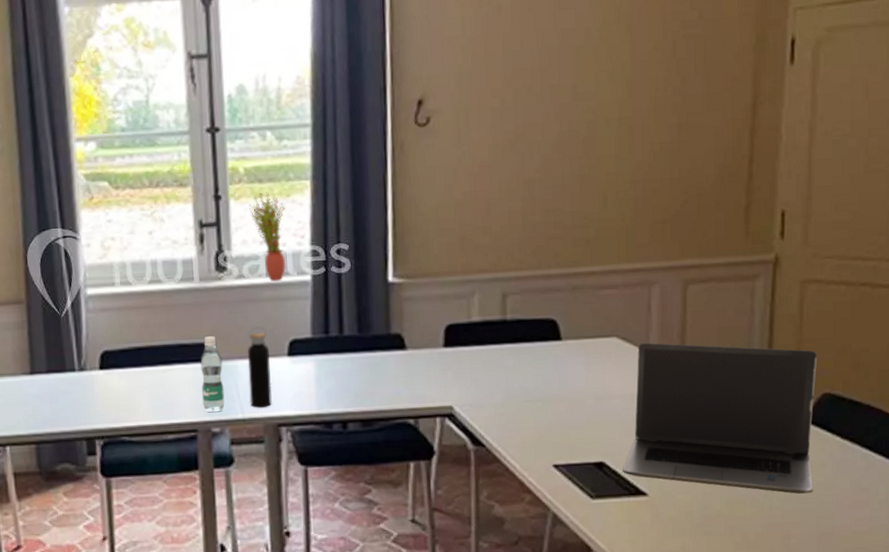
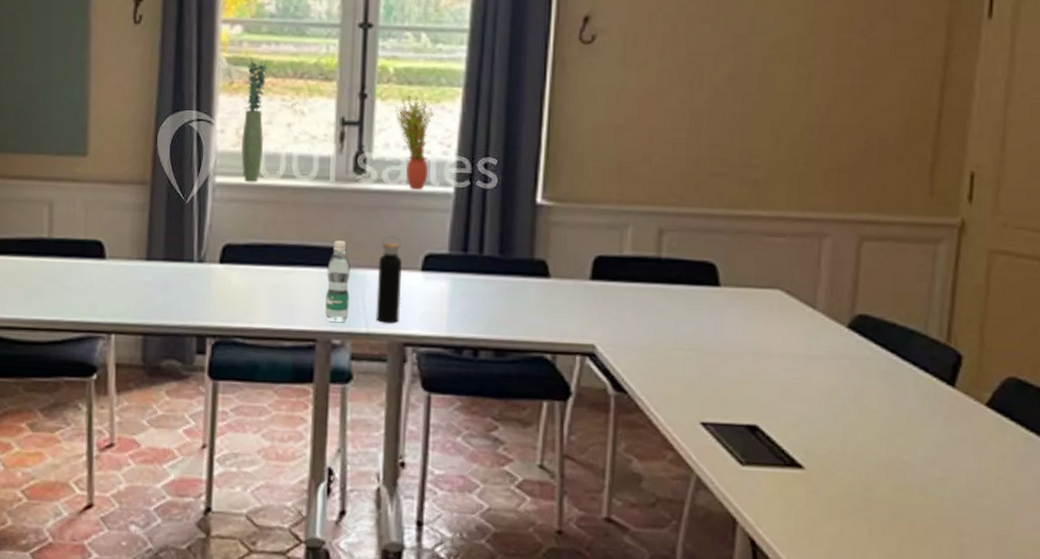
vase: none [105,172,129,292] -> present [240,58,268,183]
laptop computer: present [623,342,817,494] -> none [778,299,1003,487]

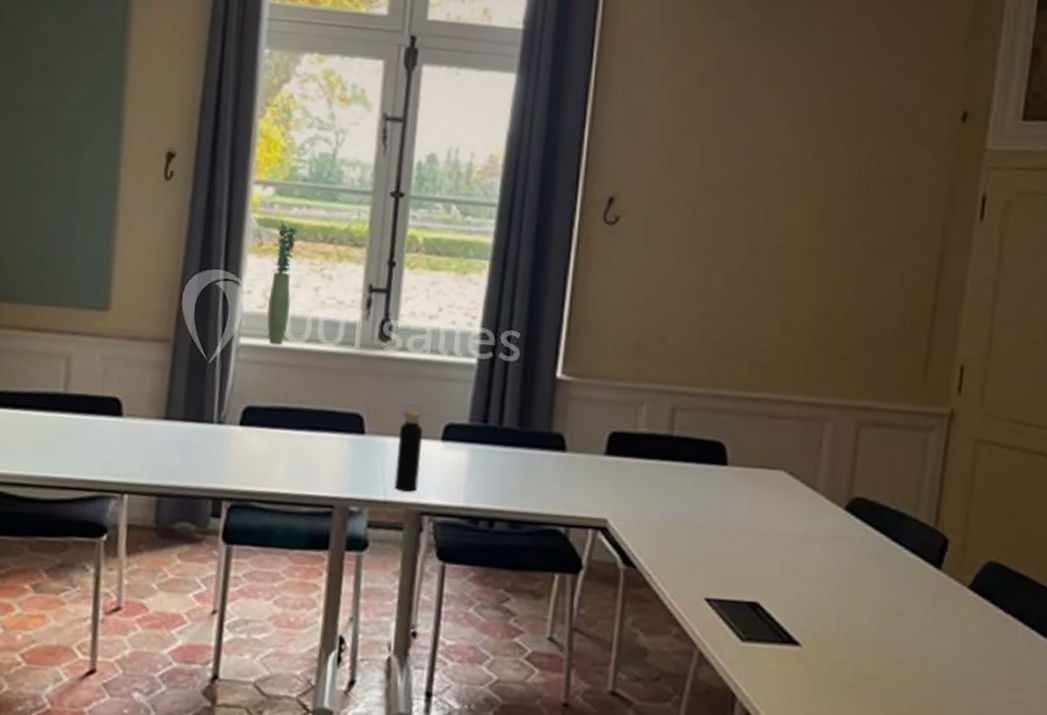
bottle: present [325,240,351,323] -> none [344,407,372,490]
potted plant: present [395,95,434,191] -> none [422,265,461,361]

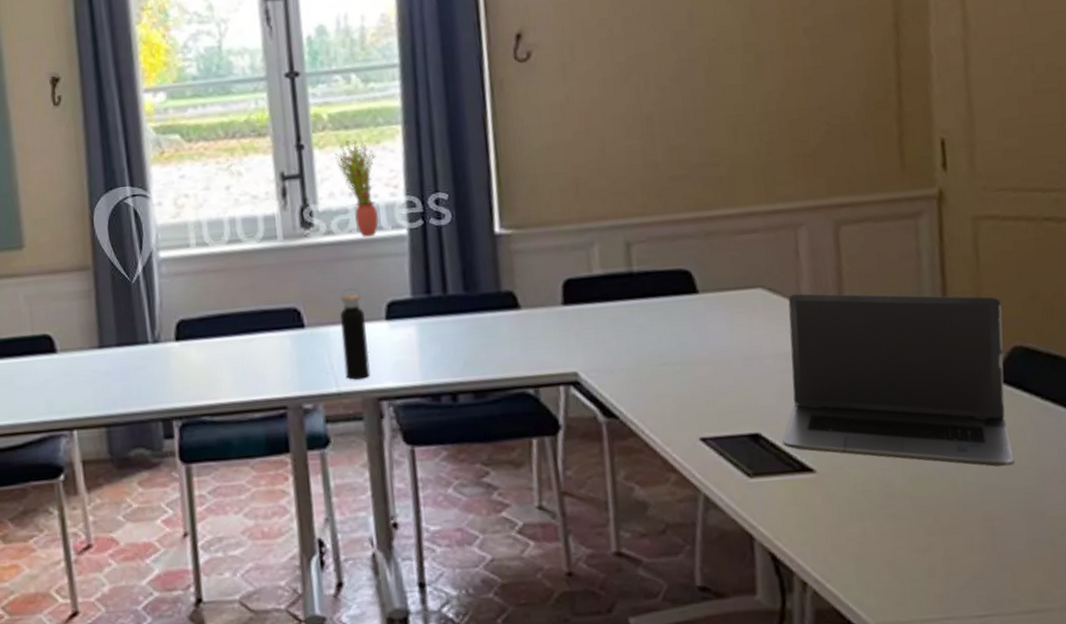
vase: present [266,220,299,346] -> none [176,124,205,254]
potted plant: none [422,265,461,361] -> present [334,139,380,238]
laptop computer: none [777,480,985,667] -> present [783,293,1015,467]

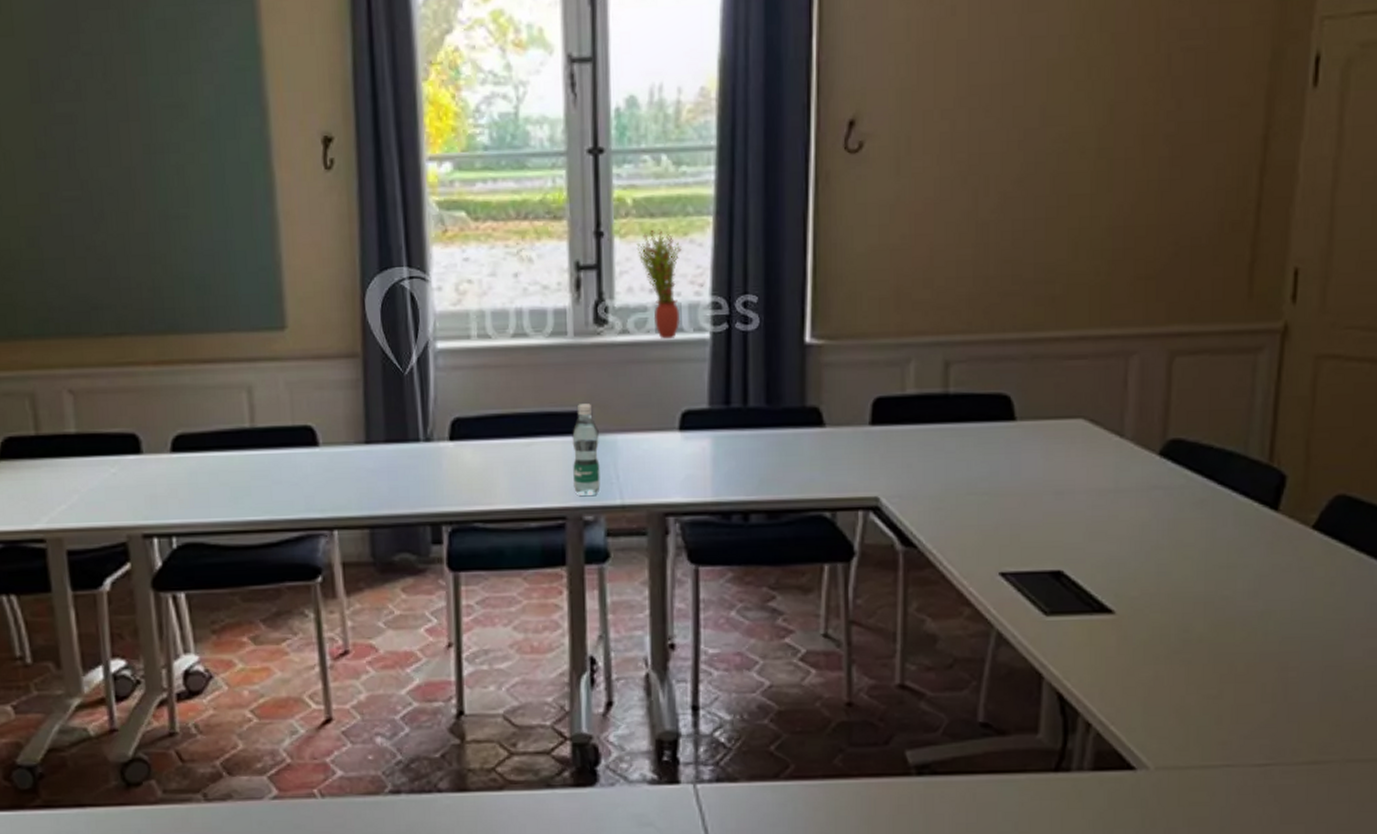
bottle: none [287,300,317,387] -> present [572,403,600,497]
water bottle: present [339,288,370,380] -> none [629,393,659,492]
laptop computer: present [783,293,1015,467] -> none [1085,426,1331,617]

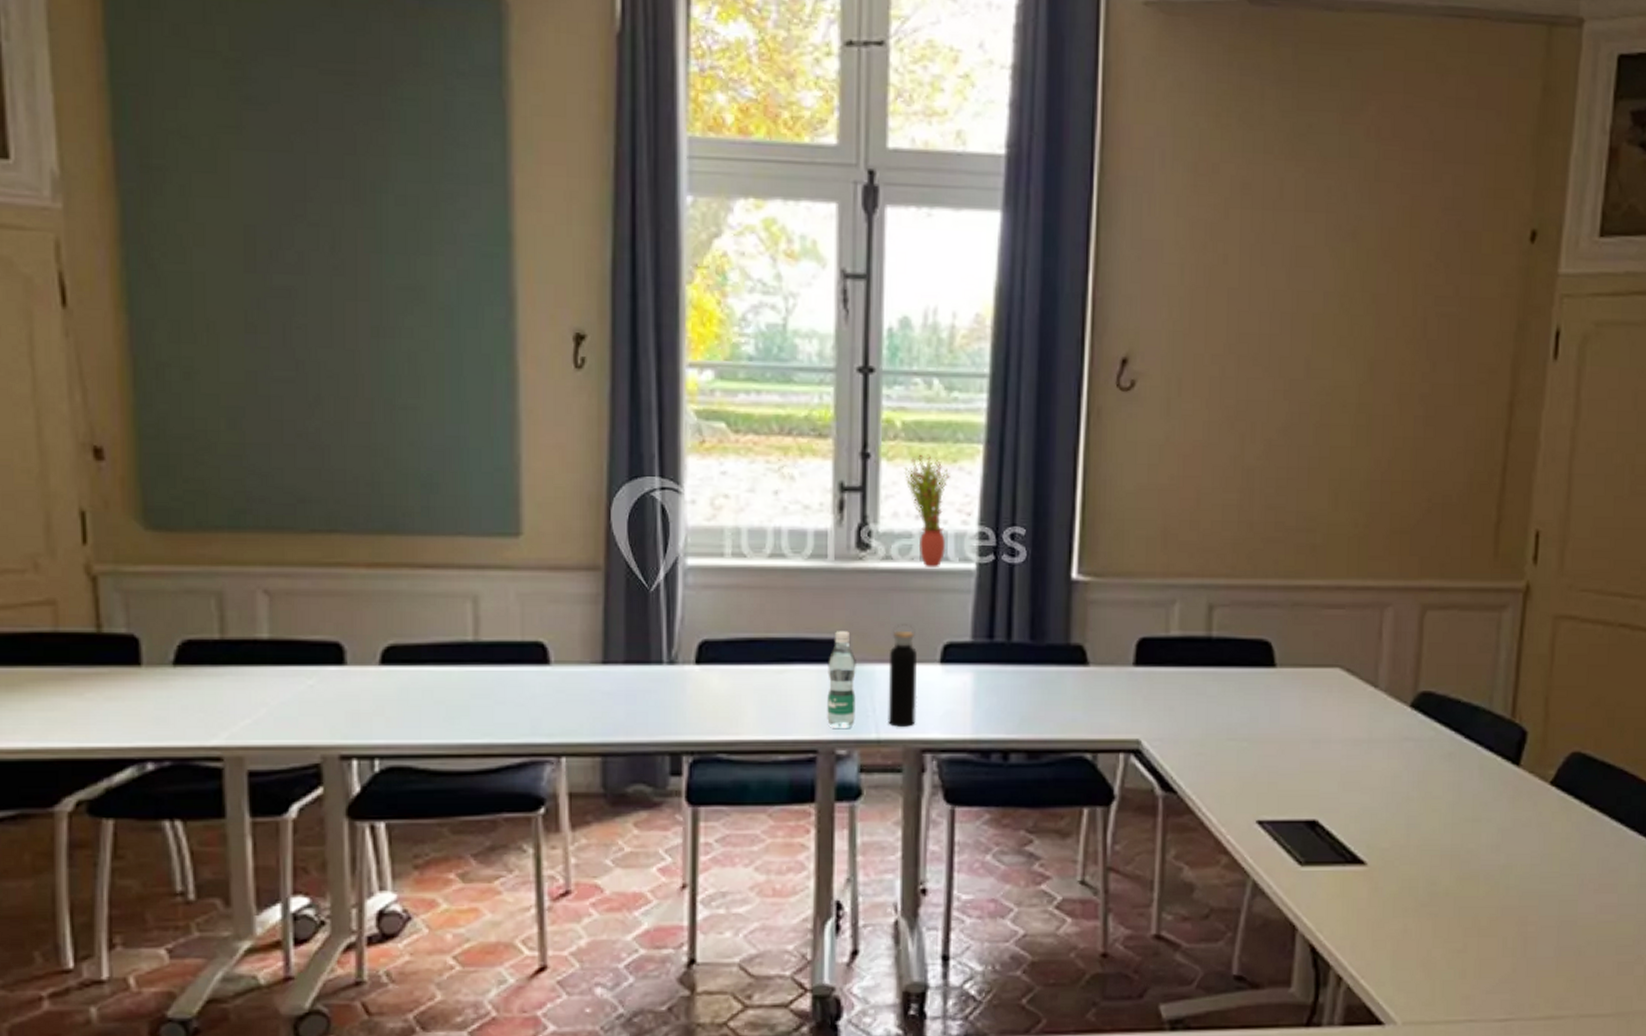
water bottle: none [629,393,659,492] -> present [888,623,918,727]

